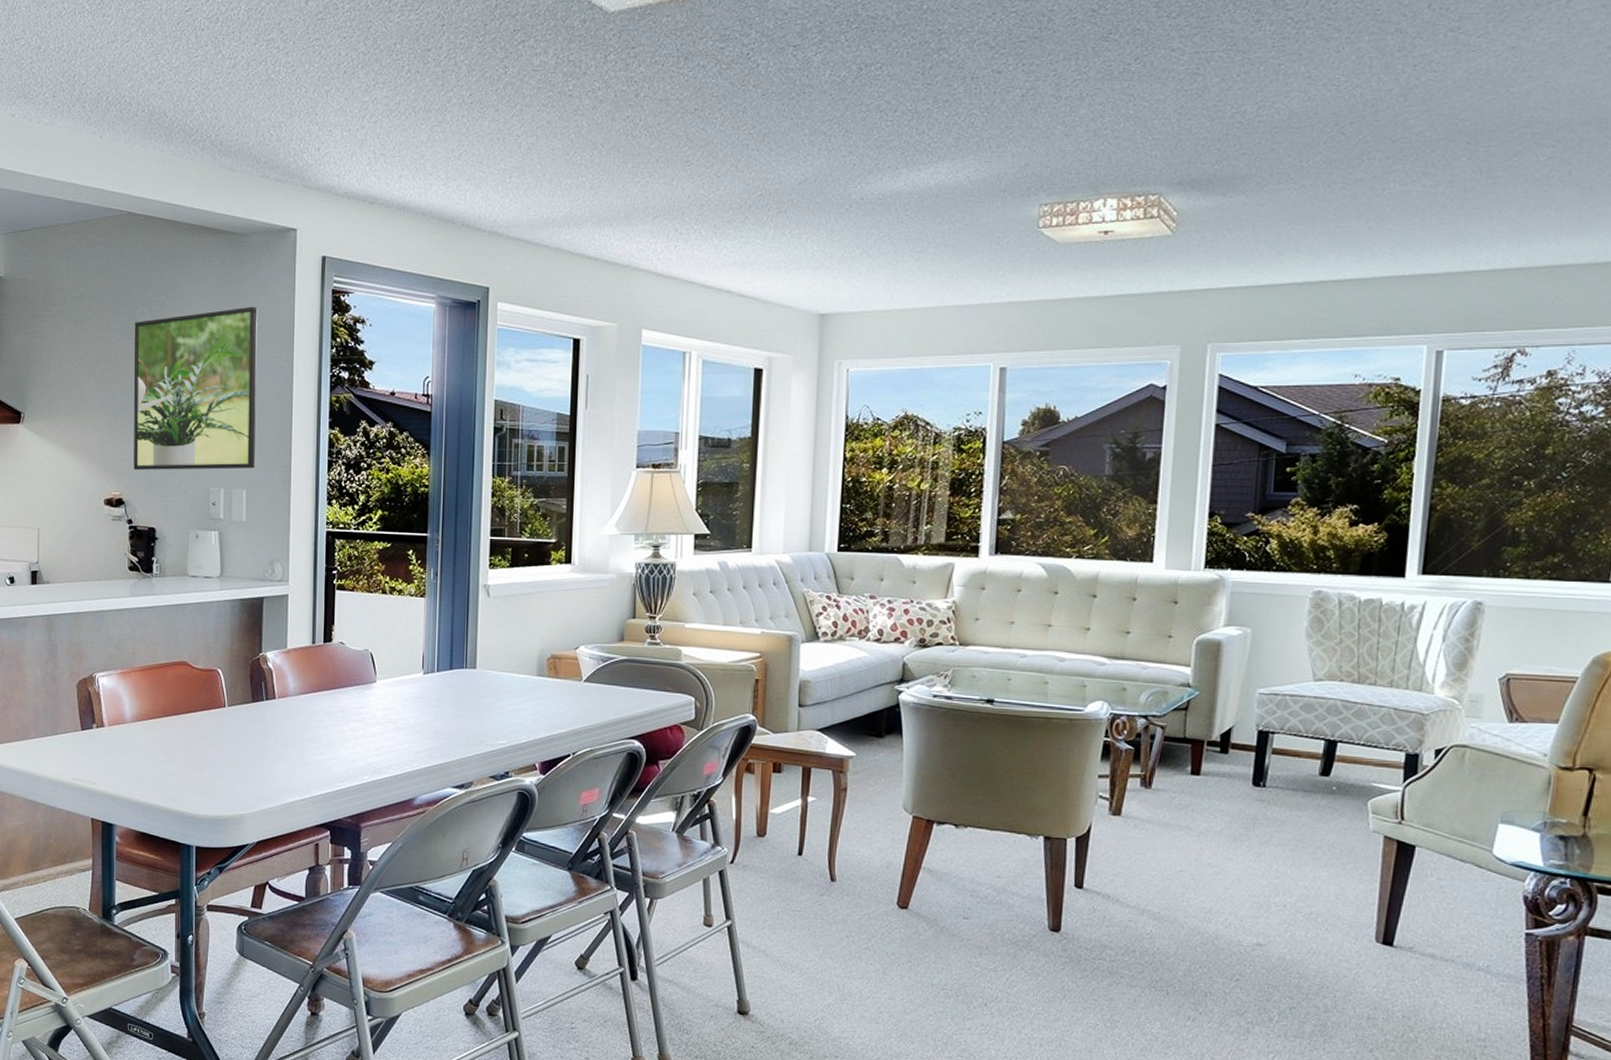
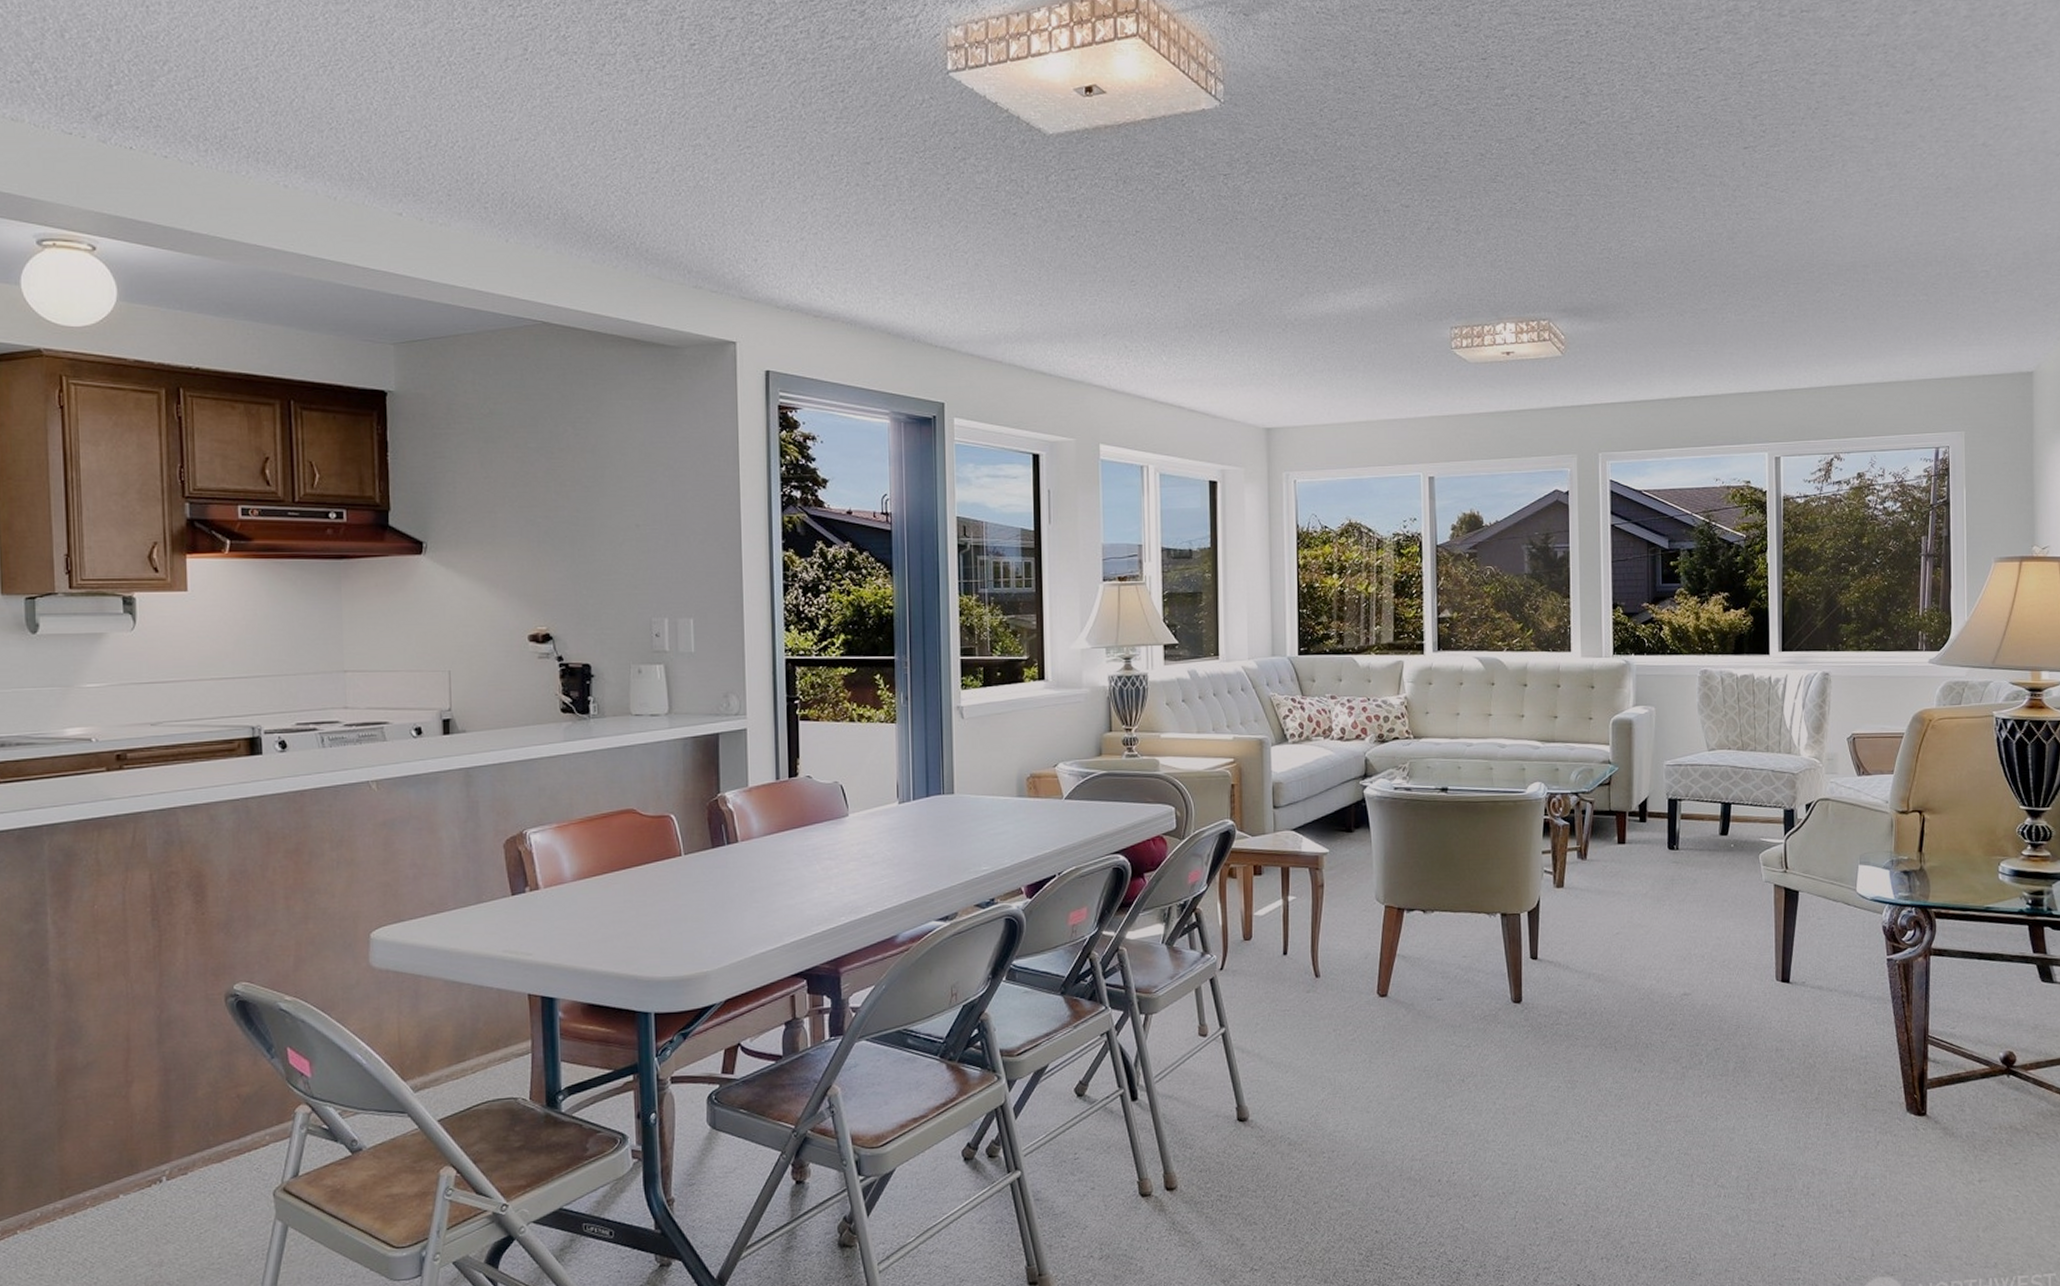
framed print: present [133,306,258,470] -> none [555,423,702,601]

